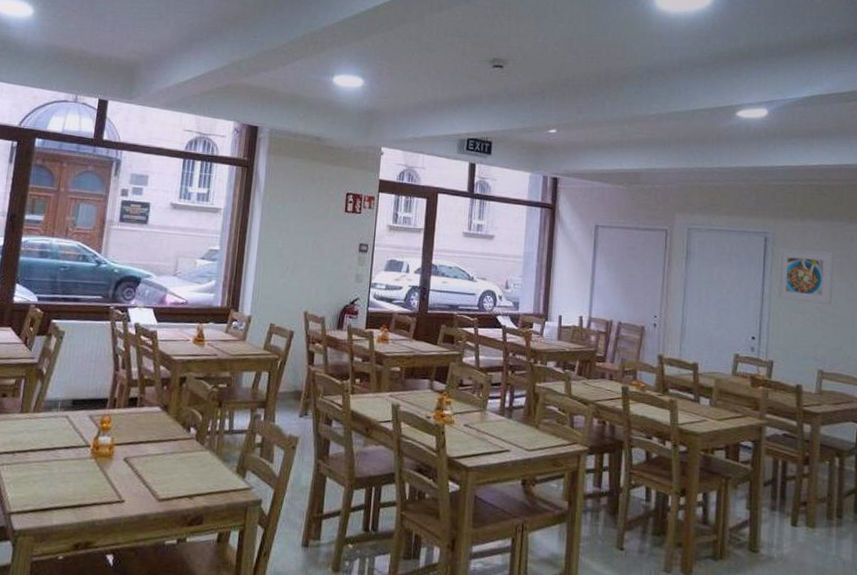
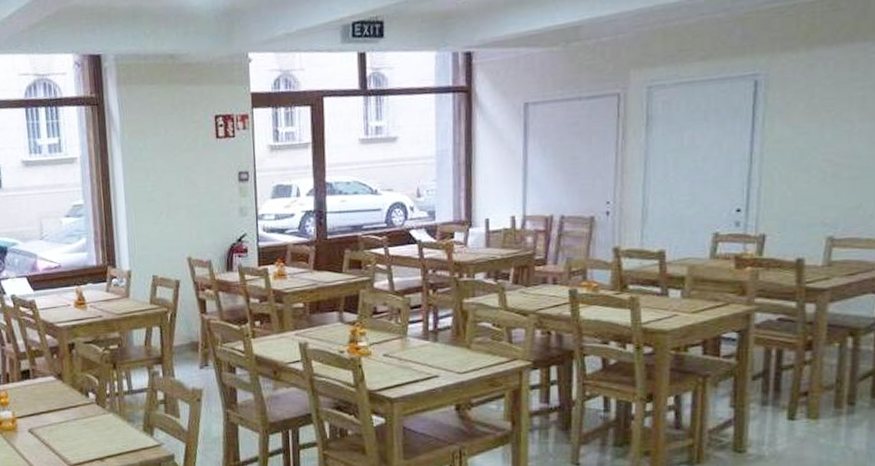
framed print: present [776,248,834,306] -> none [770,85,854,158]

